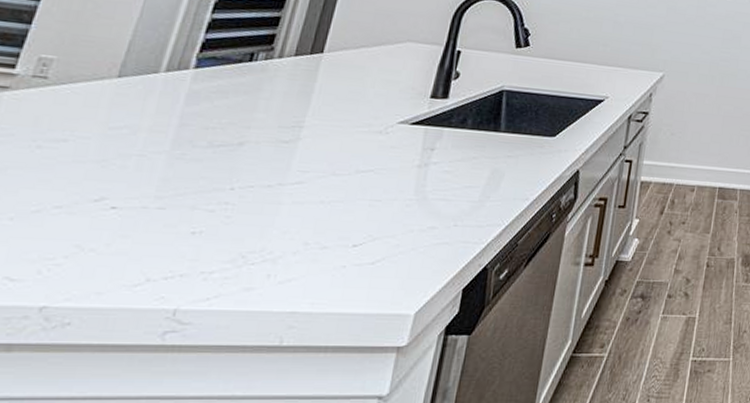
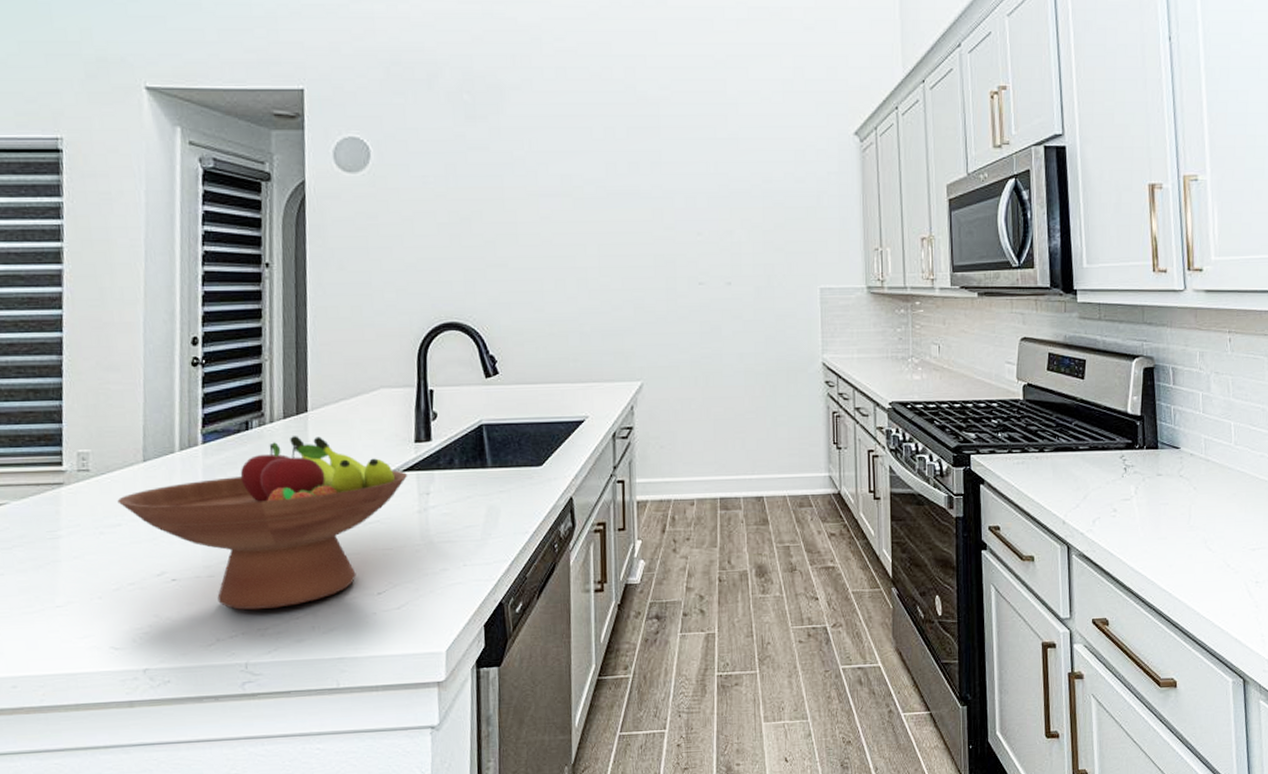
fruit bowl: none [71,74,415,251] -> present [117,436,407,610]

